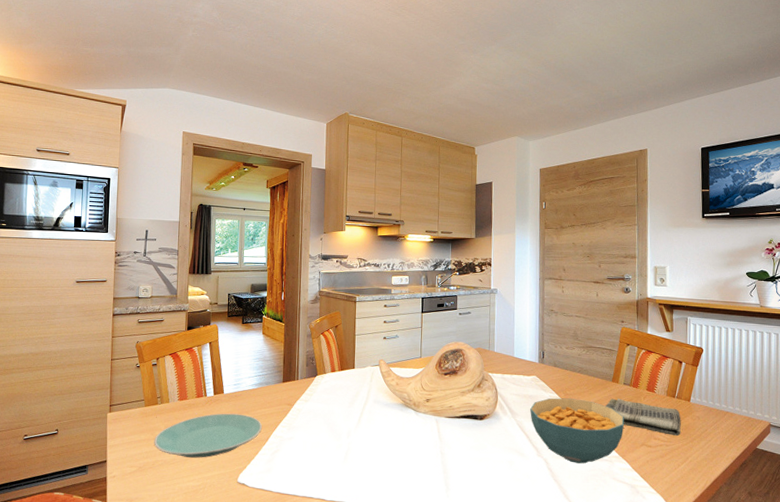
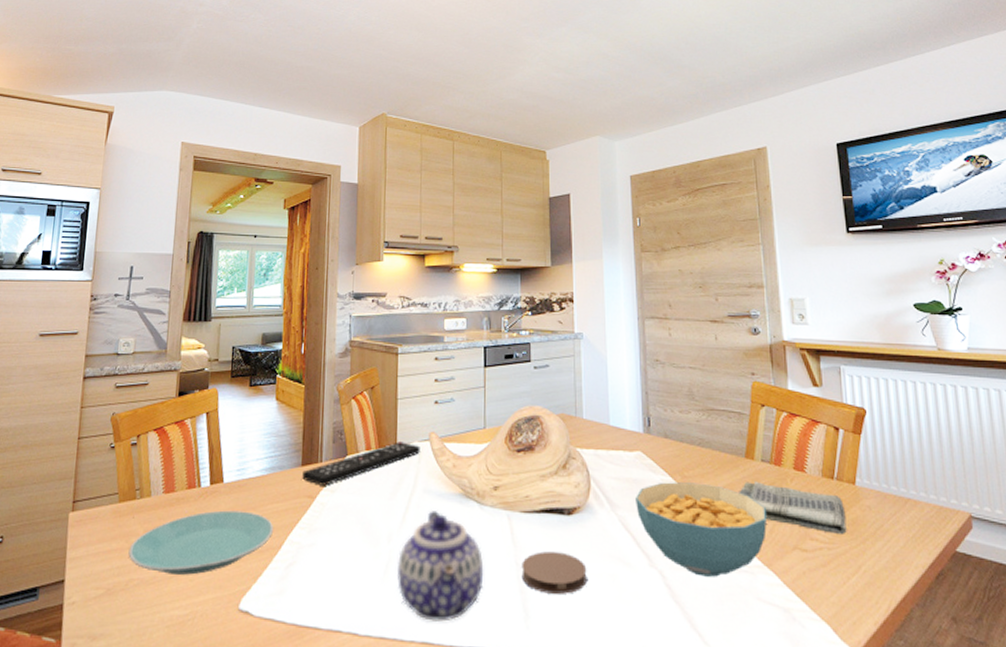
remote control: none [283,366,372,397] -> present [302,441,420,486]
teapot: none [353,415,418,492] -> present [396,511,484,622]
coaster: none [445,445,492,474] -> present [521,551,587,594]

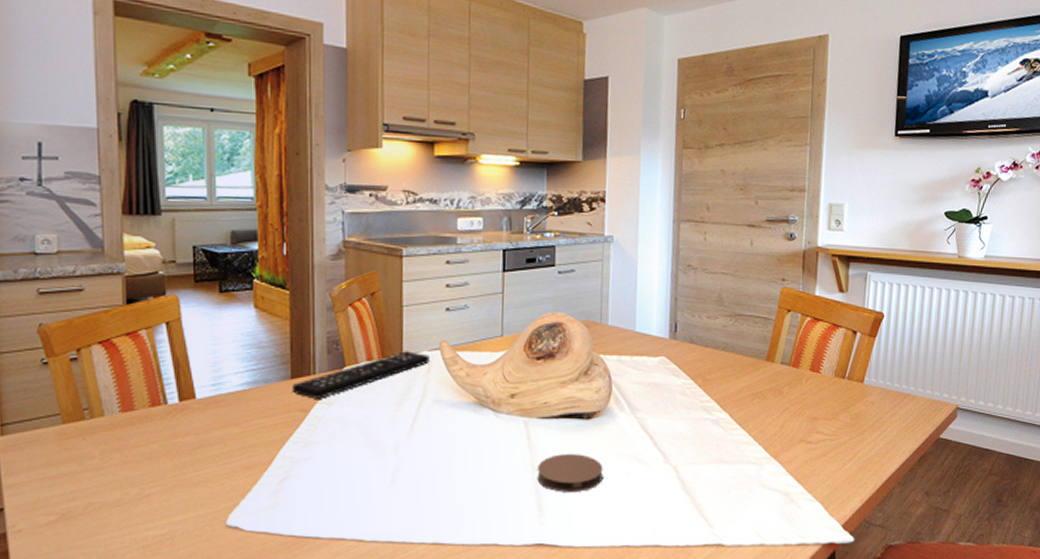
plate: present [128,510,273,575] -> none [83,428,261,495]
teapot: present [396,511,484,622] -> none [404,420,498,524]
cereal bowl: present [636,482,767,577] -> none [656,385,779,469]
dish towel: present [739,480,847,534] -> none [756,382,851,427]

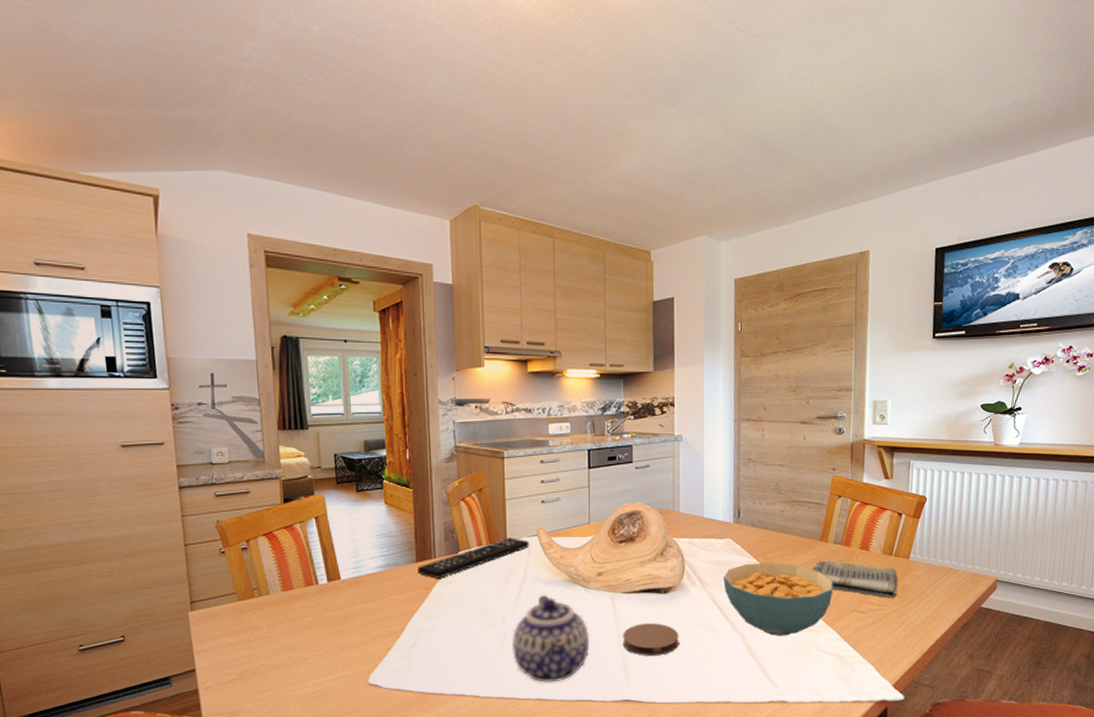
teapot: none [404,420,498,524] -> present [511,595,590,683]
cereal bowl: none [656,385,779,469] -> present [723,563,833,636]
dish towel: none [756,382,851,427] -> present [812,559,898,598]

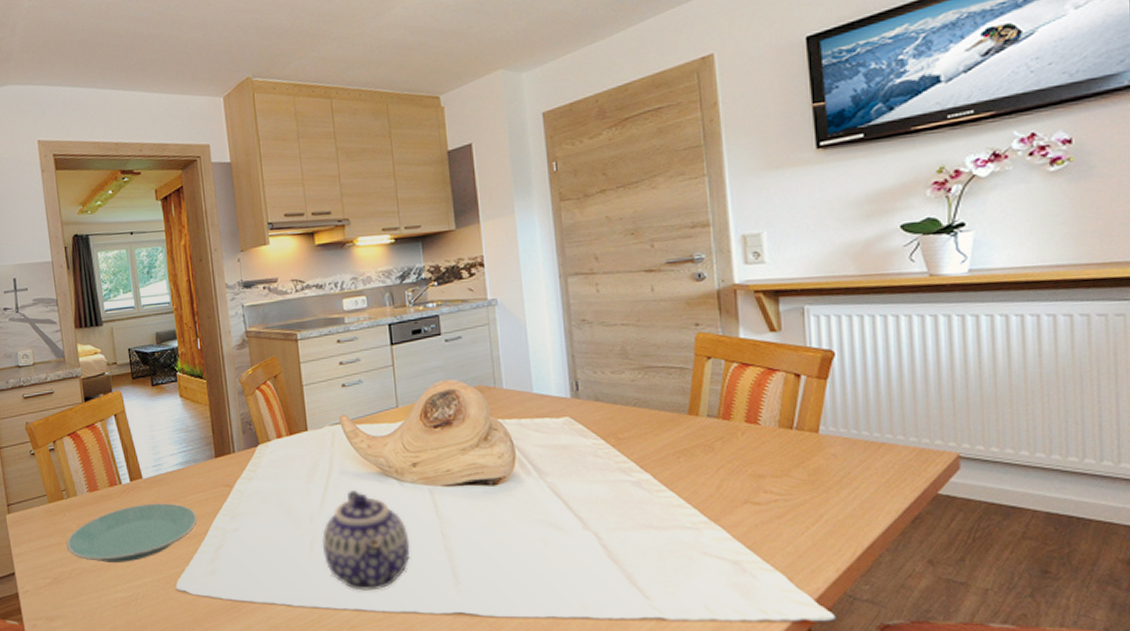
plate: none [255,603,394,659] -> present [66,503,197,563]
remote control: present [417,538,529,579] -> none [217,427,332,475]
coaster: present [623,623,679,656] -> none [448,521,517,560]
cereal bowl: present [723,563,833,636] -> none [565,444,713,536]
dish towel: present [812,559,898,598] -> none [681,437,807,485]

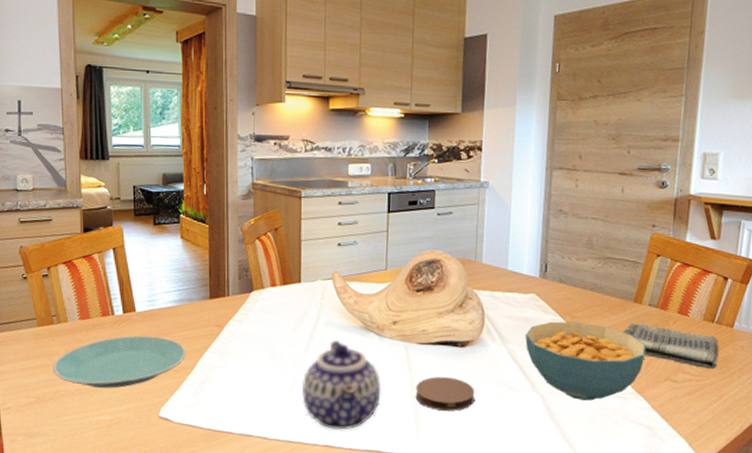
coaster: none [448,521,517,560] -> present [415,377,475,411]
cereal bowl: none [565,444,713,536] -> present [525,321,646,401]
dish towel: none [681,437,807,485] -> present [623,322,719,369]

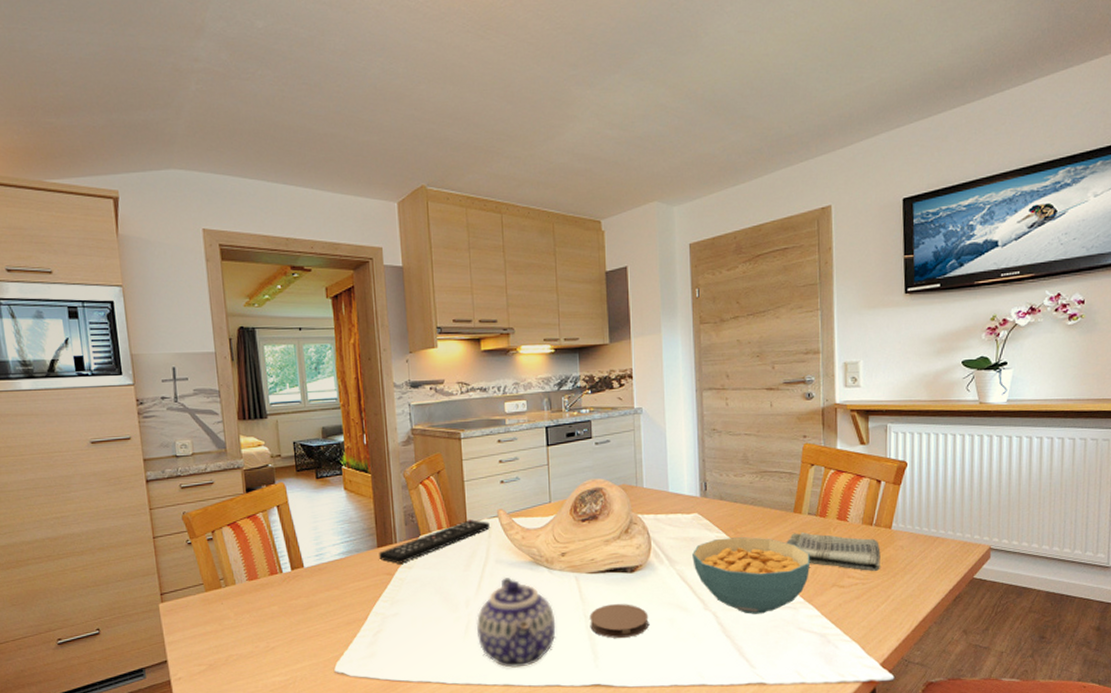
plate: present [53,335,186,388] -> none [223,590,358,648]
remote control: none [211,279,323,317] -> present [379,520,490,564]

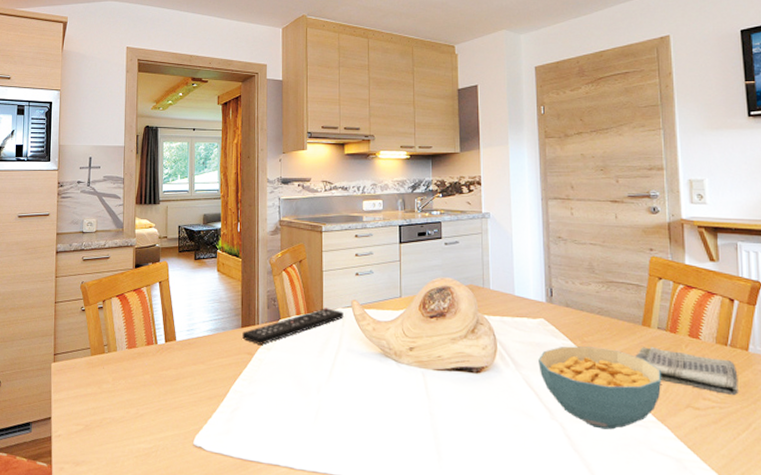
teapot: present [476,578,556,668] -> none [325,367,402,460]
coaster: present [590,604,649,638] -> none [435,404,494,441]

